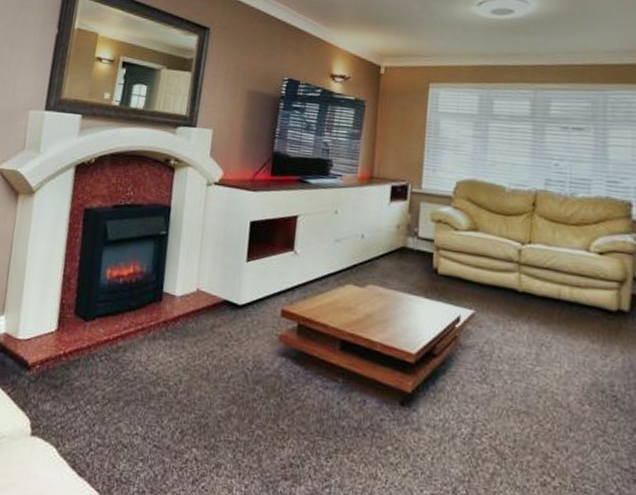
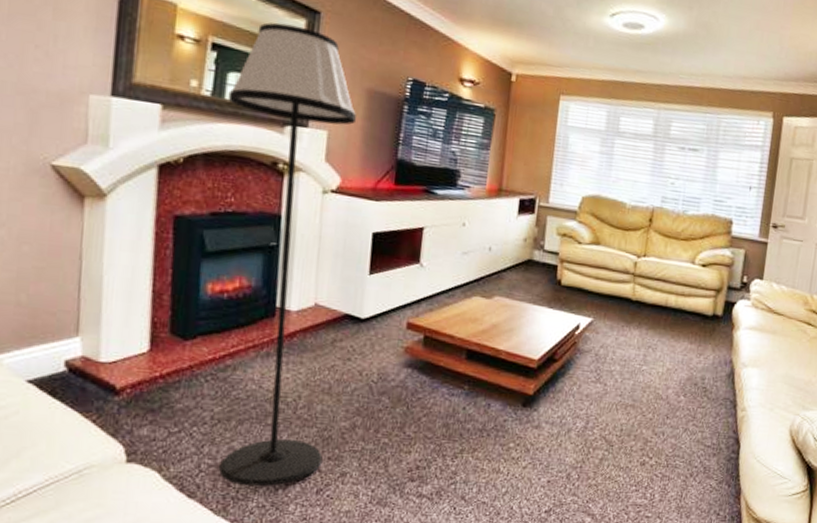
floor lamp: none [106,40,239,472] -> present [219,22,357,487]

